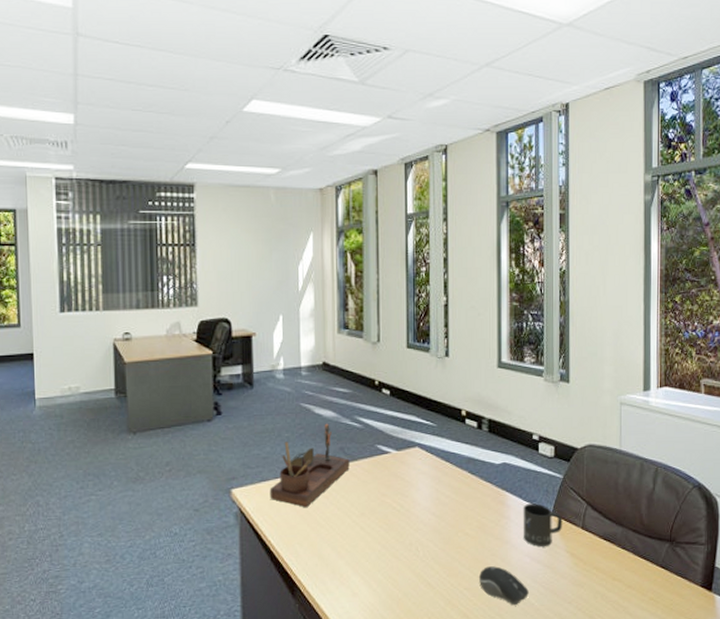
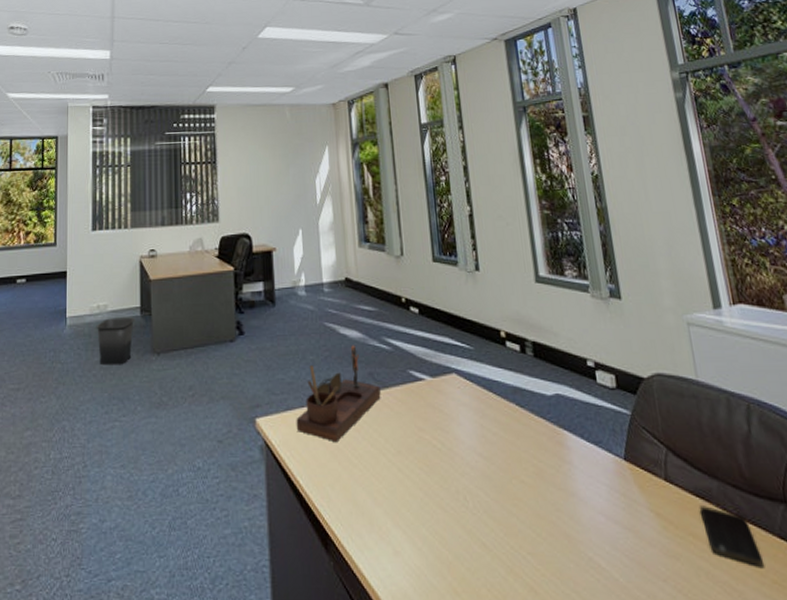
waste bin: none [68,399,109,445] -> present [96,317,134,366]
computer mouse: present [478,566,529,606] -> none [543,525,610,580]
mug: present [523,503,563,546] -> none [587,446,640,502]
phone: none [605,545,645,589] -> present [699,504,764,567]

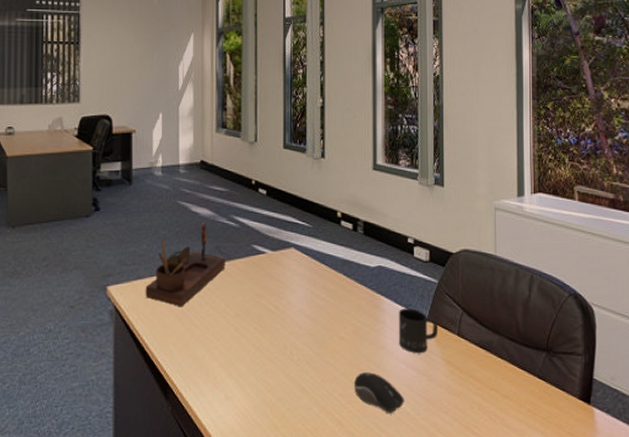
computer mouse: none [543,525,610,580] -> present [353,372,404,414]
mug: none [587,446,640,502] -> present [398,308,439,353]
phone: present [699,504,764,567] -> none [481,353,523,400]

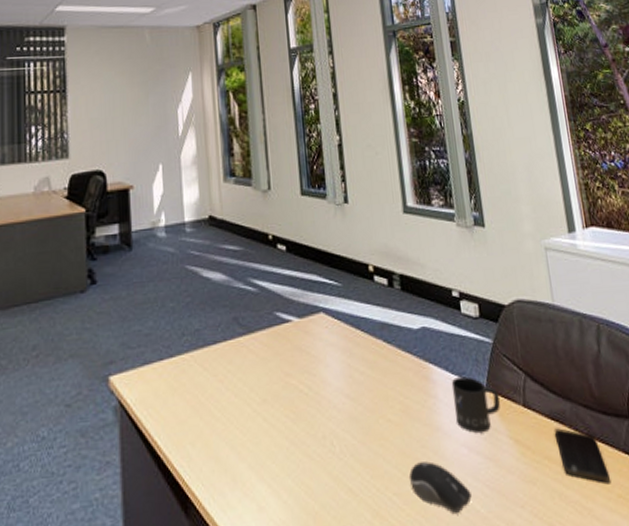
desk organizer: present [145,221,225,306] -> none [154,288,246,395]
phone: none [481,353,523,400] -> present [554,427,610,483]

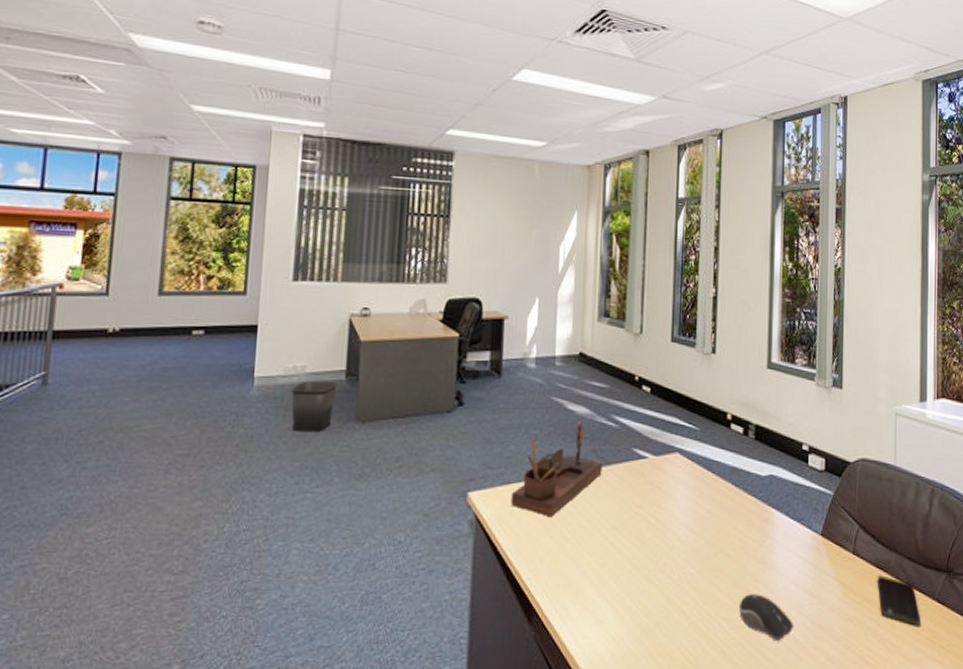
desk organizer: none [154,288,246,395] -> present [510,421,602,516]
mug: present [451,376,501,433] -> none [789,523,833,572]

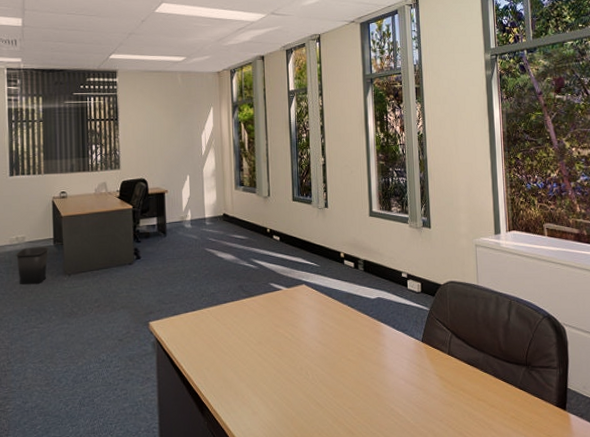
desk organizer: present [510,421,602,516] -> none [181,265,248,337]
computer mouse: present [738,594,793,642] -> none [360,388,405,423]
phone: present [877,574,920,626] -> none [469,369,507,408]

